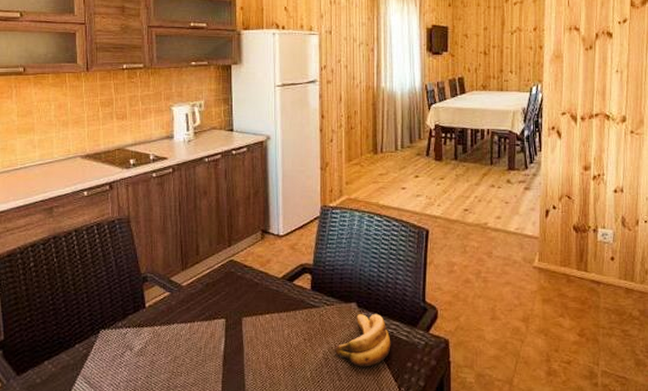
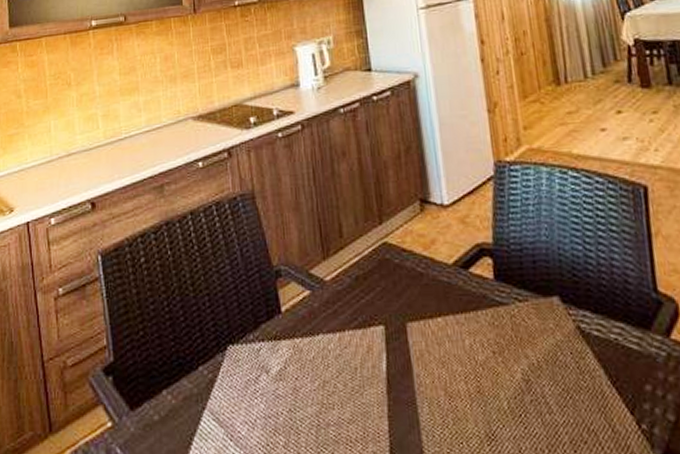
banana: present [334,313,391,367] -> none [536,311,618,393]

